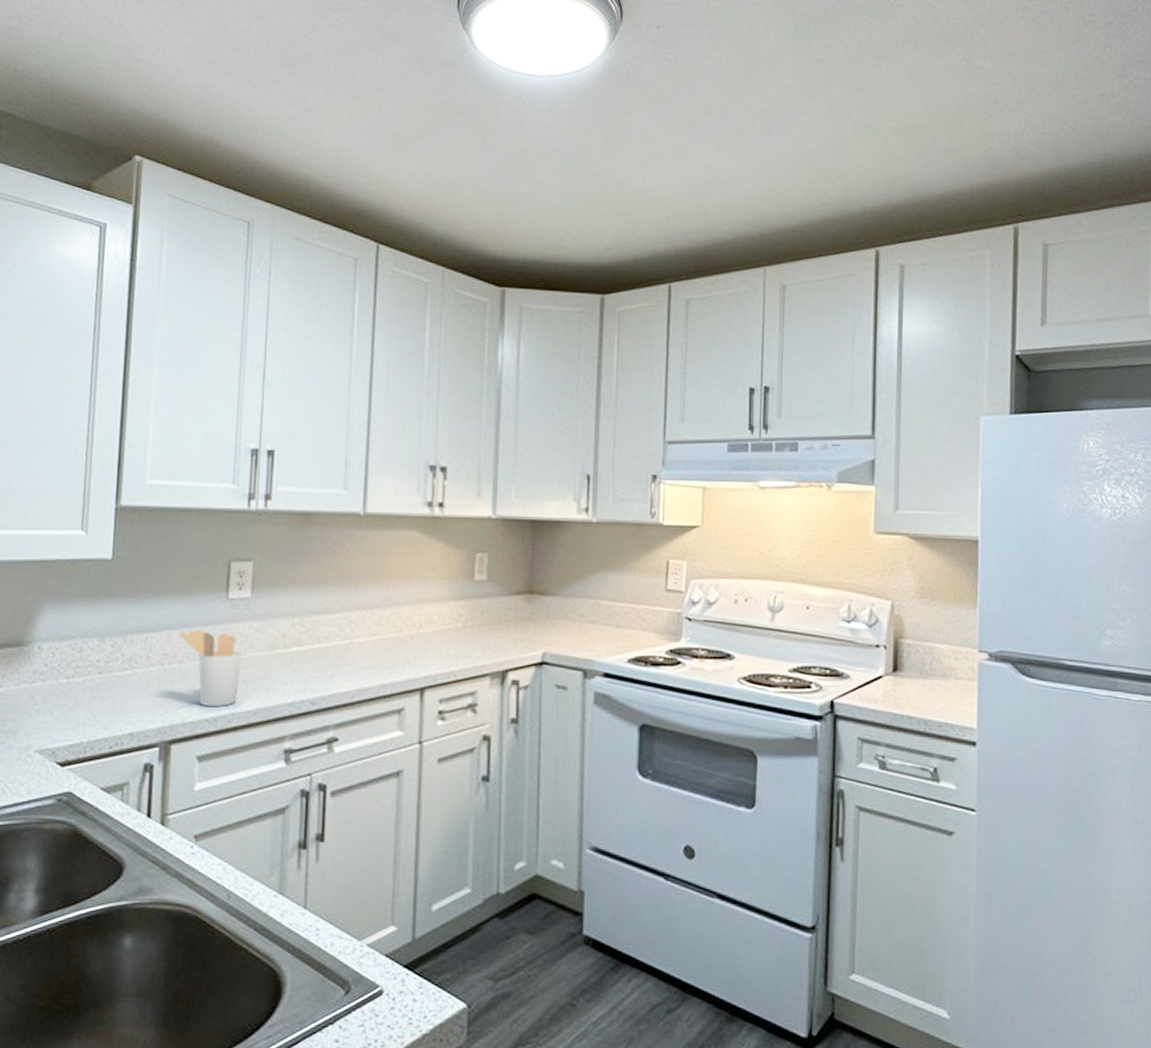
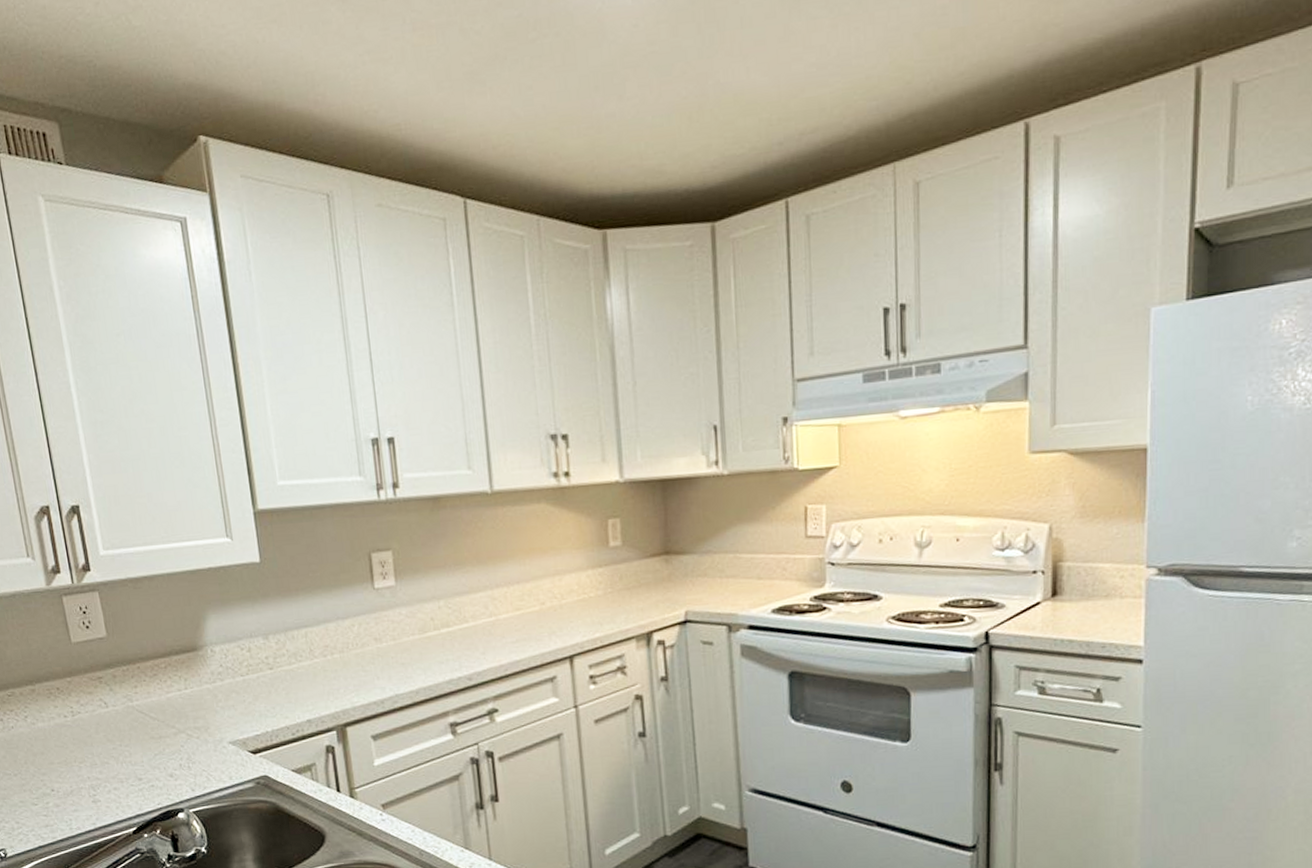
utensil holder: present [180,629,243,706] -> none [336,620,399,690]

